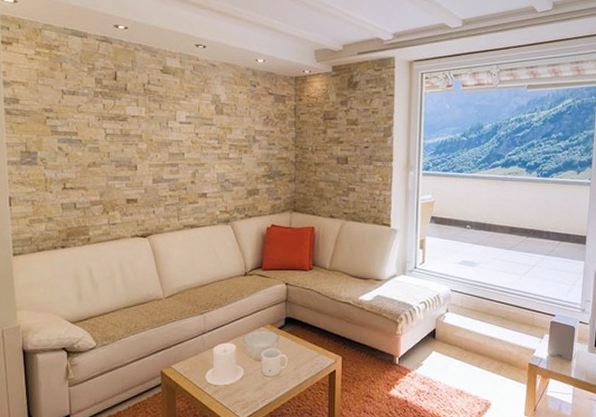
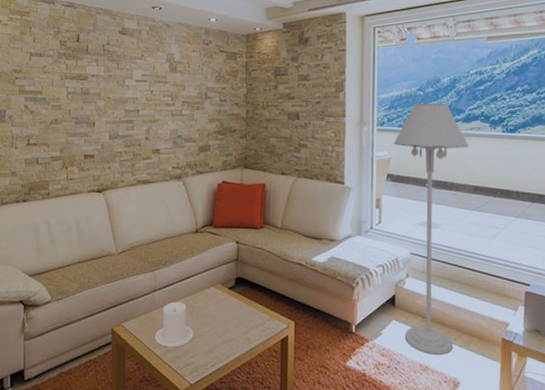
bowl: present [242,330,279,361] -> none [192,289,230,323]
mug: present [261,349,288,378] -> none [211,310,238,341]
floor lamp: none [437,148,507,380] -> present [393,103,470,355]

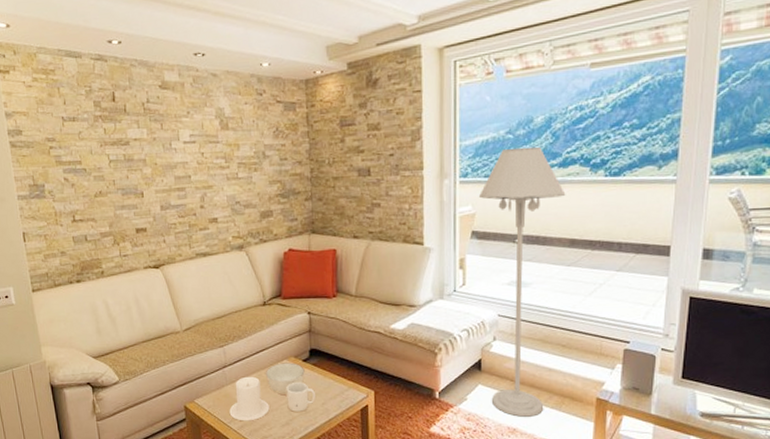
bowl: none [192,289,230,323] -> present [265,362,305,396]
mug: none [211,310,238,341] -> present [286,382,315,413]

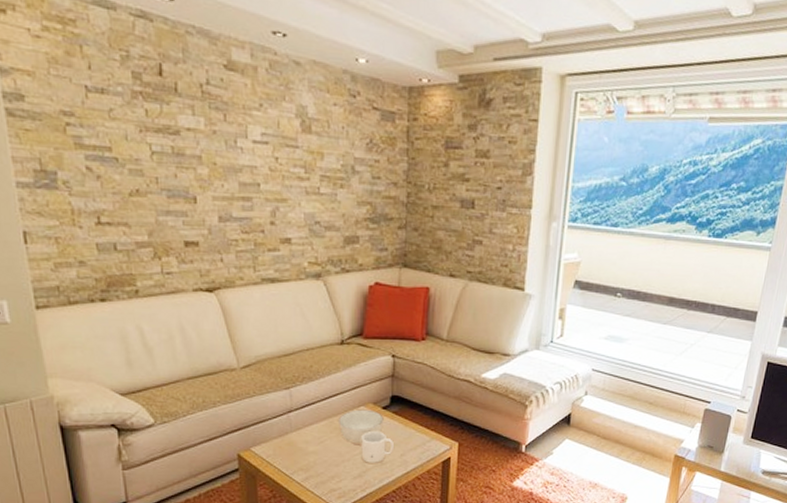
candle: present [229,376,270,421] -> none [292,423,340,473]
floor lamp: present [478,146,566,417] -> none [577,196,671,472]

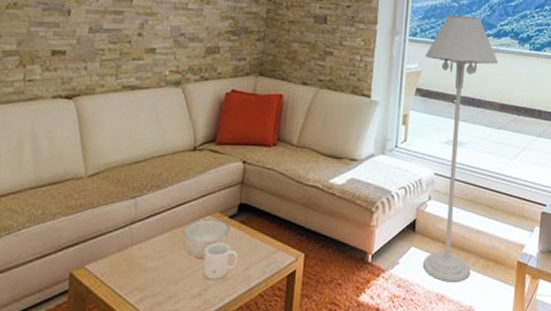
floor lamp: none [577,196,671,472] -> present [423,14,499,282]

